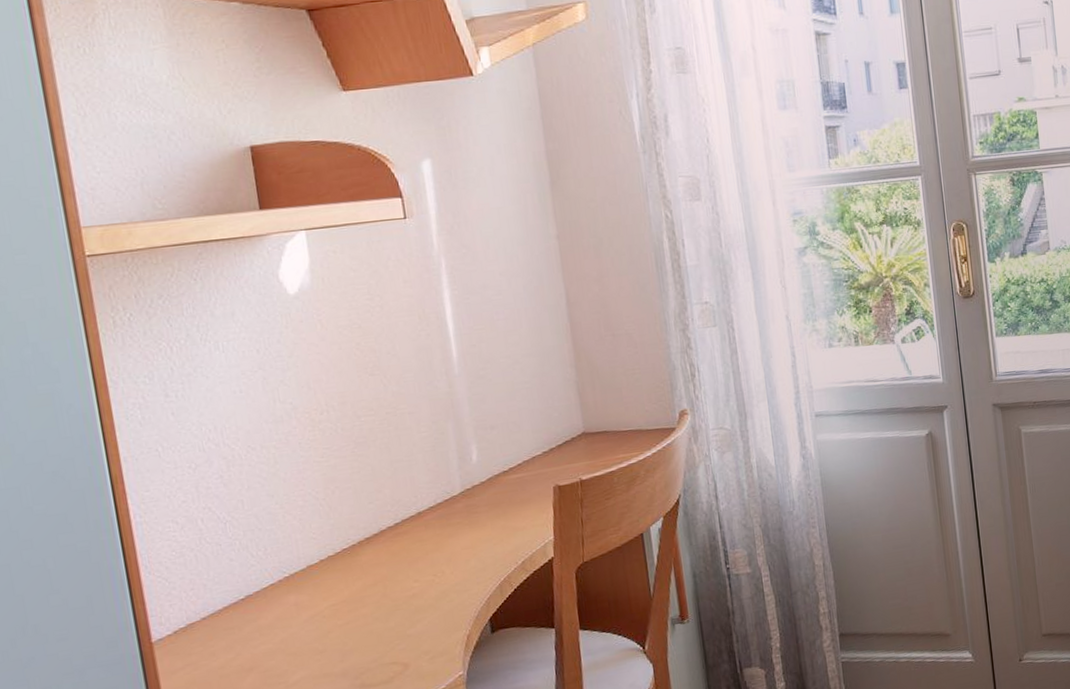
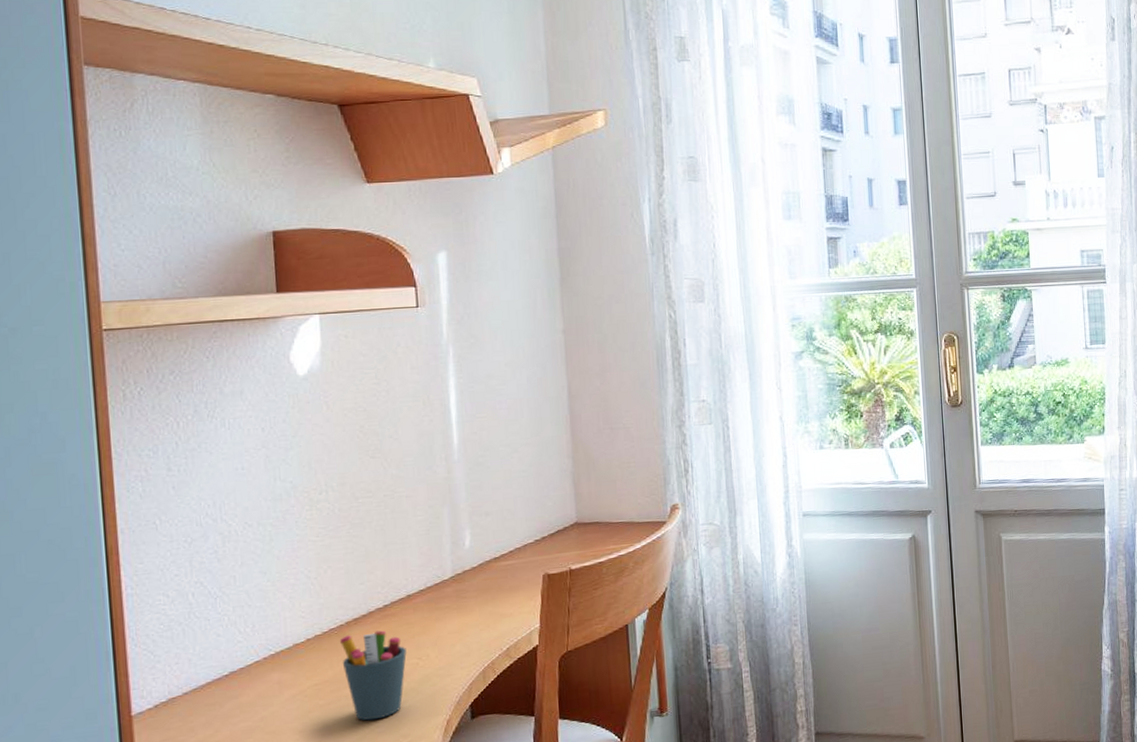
pen holder: none [354,548,422,639] -> present [340,630,407,721]

